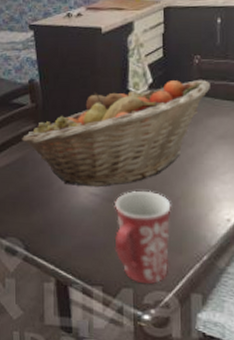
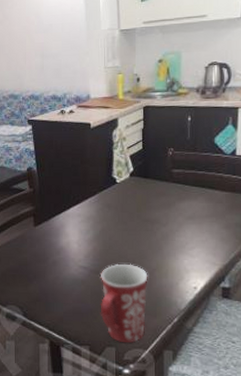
fruit basket: present [21,80,210,188] -> none [20,169,181,261]

